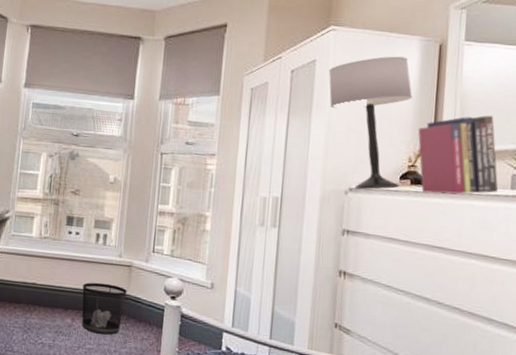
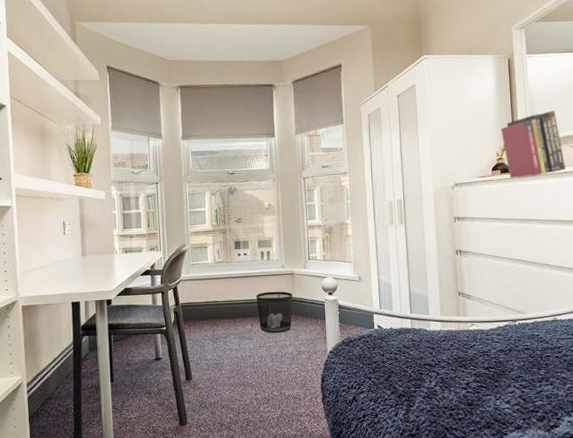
table lamp: present [328,56,413,190] -> none [426,73,494,184]

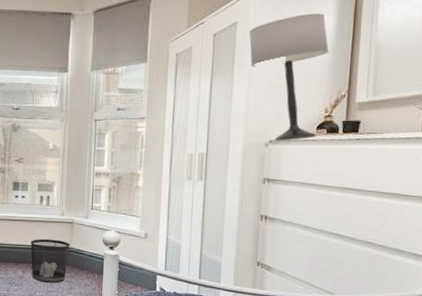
table lamp: none [426,73,494,184] -> present [249,13,330,141]
books: present [500,110,566,179] -> none [334,63,410,140]

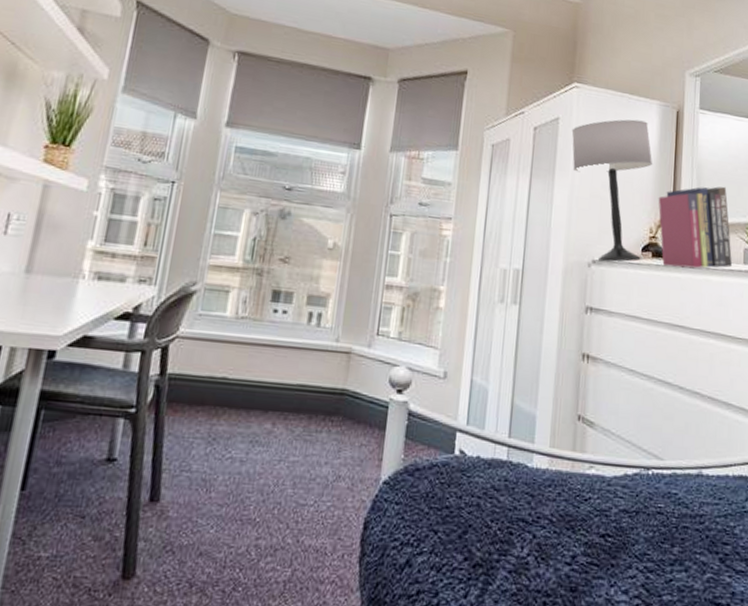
waste bin: present [30,238,70,283] -> none [285,374,344,442]
books: none [334,63,410,140] -> present [658,186,733,269]

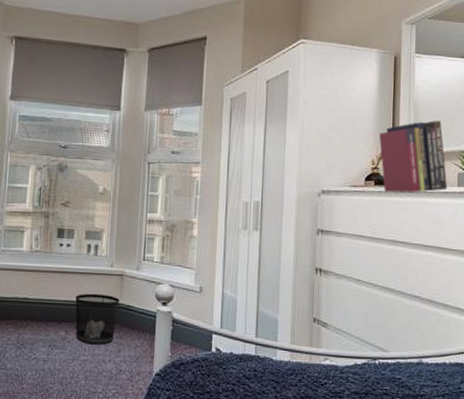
waste bin: none [285,374,344,442] -> present [75,293,120,345]
table lamp: present [571,119,653,263] -> none [300,67,374,192]

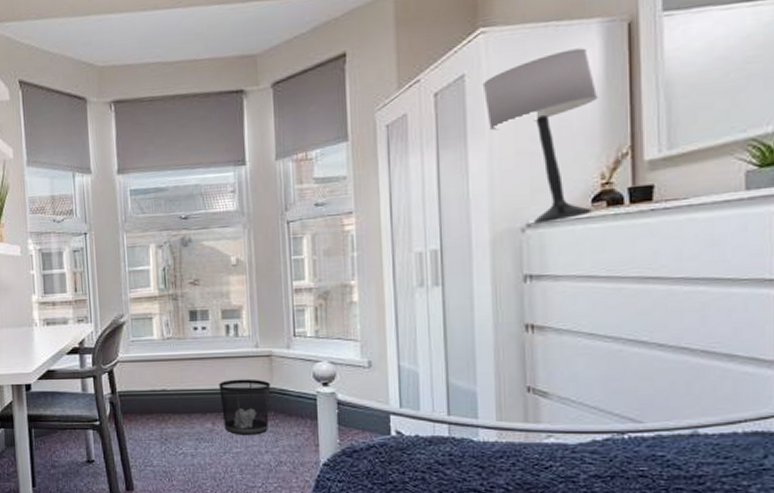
table lamp: none [300,67,374,192] -> present [482,48,599,224]
books: present [379,120,448,193] -> none [609,100,729,214]

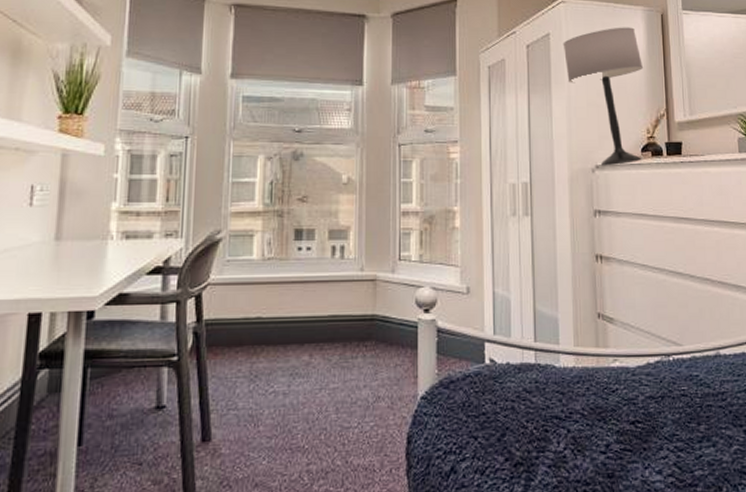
waste bin: present [219,379,271,435] -> none [320,305,373,368]

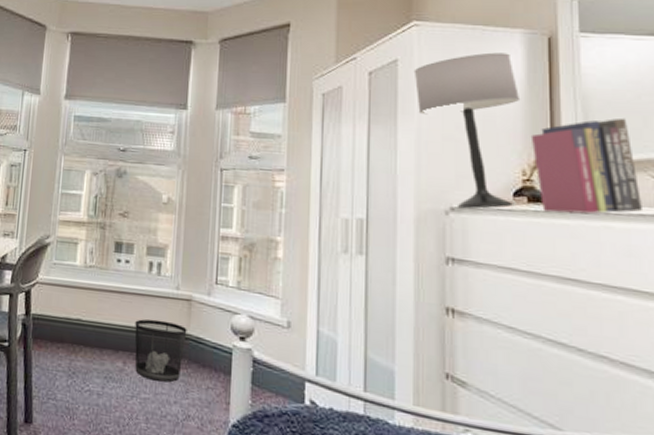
waste bin: none [320,305,373,368] -> present [134,319,187,382]
books: none [651,81,729,164] -> present [530,117,644,214]

